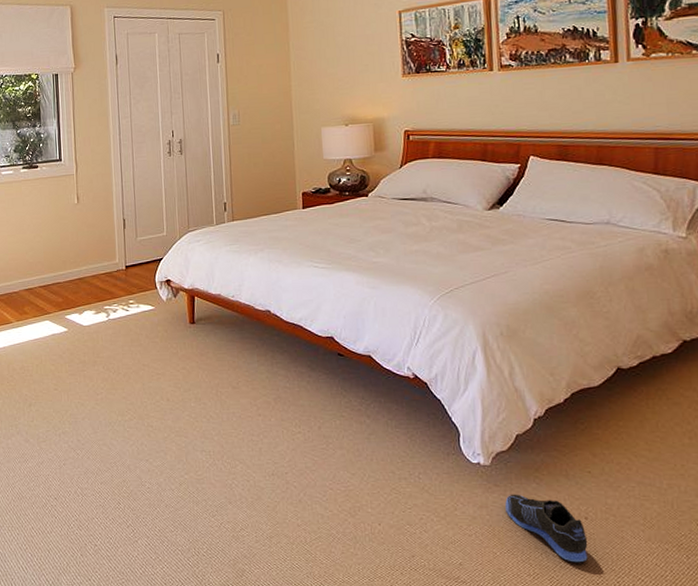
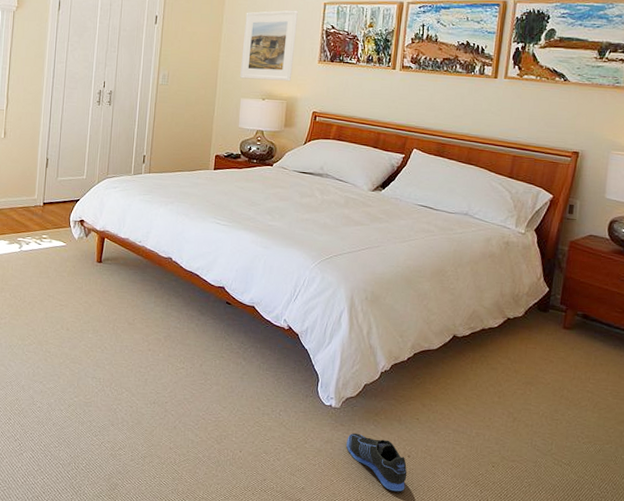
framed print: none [313,24,375,106] -> present [240,10,298,82]

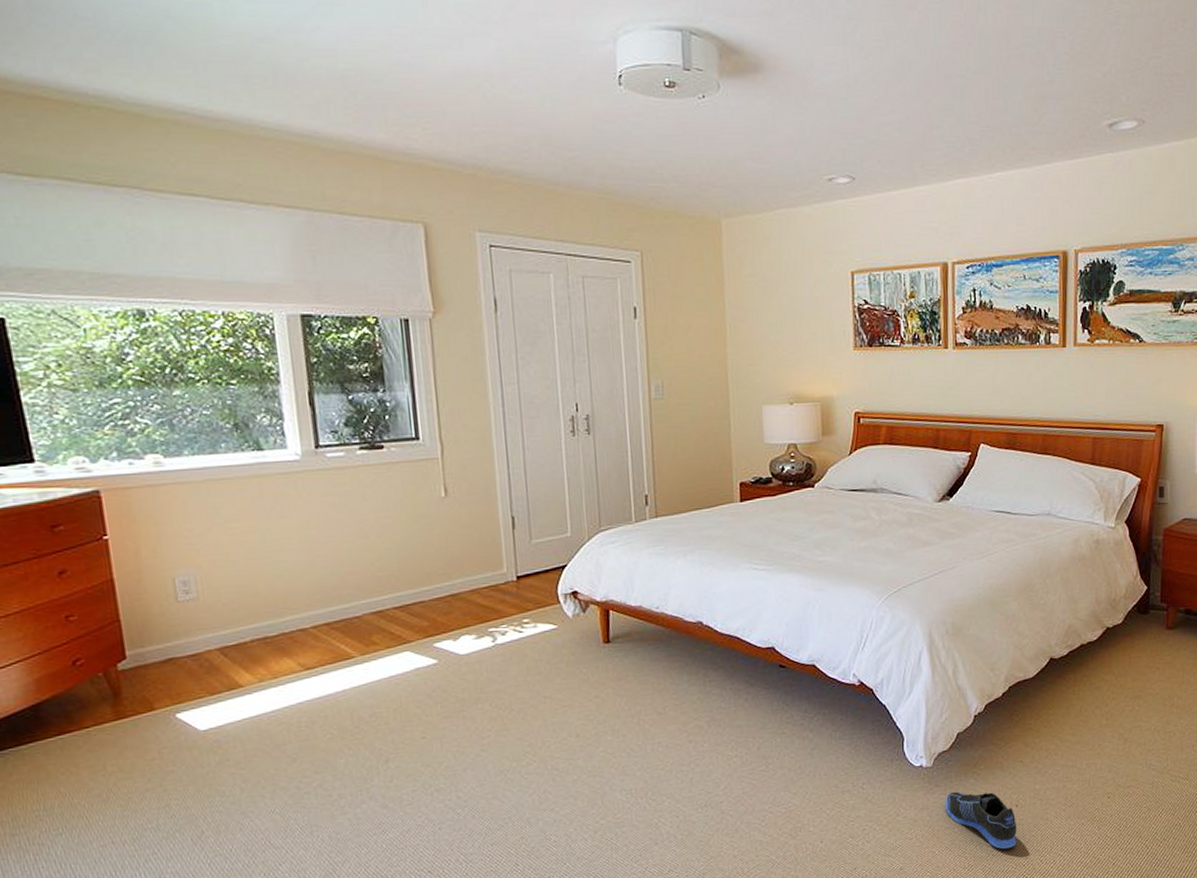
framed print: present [240,10,298,82] -> none [753,284,823,380]

